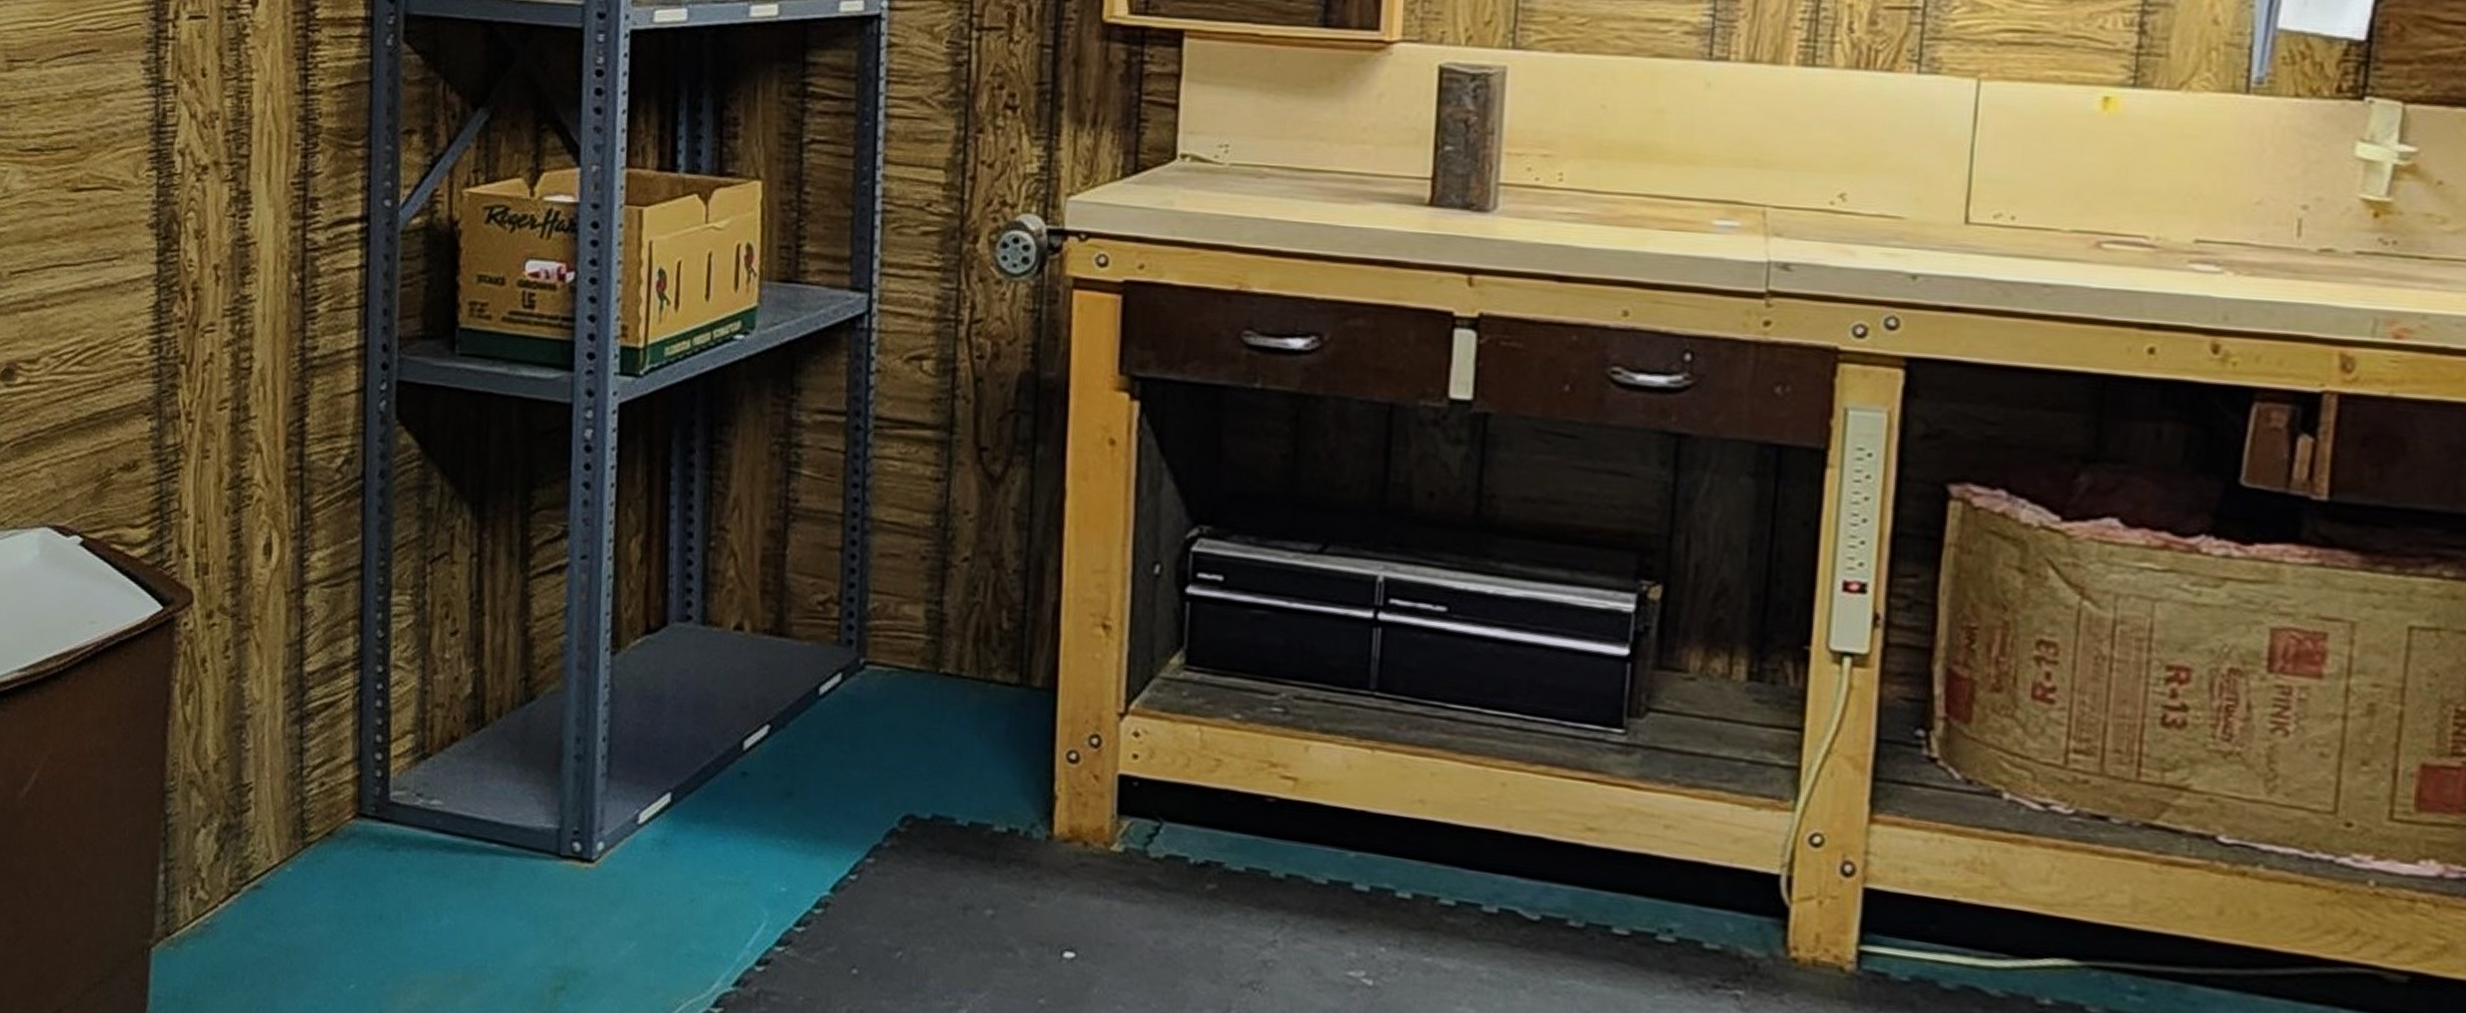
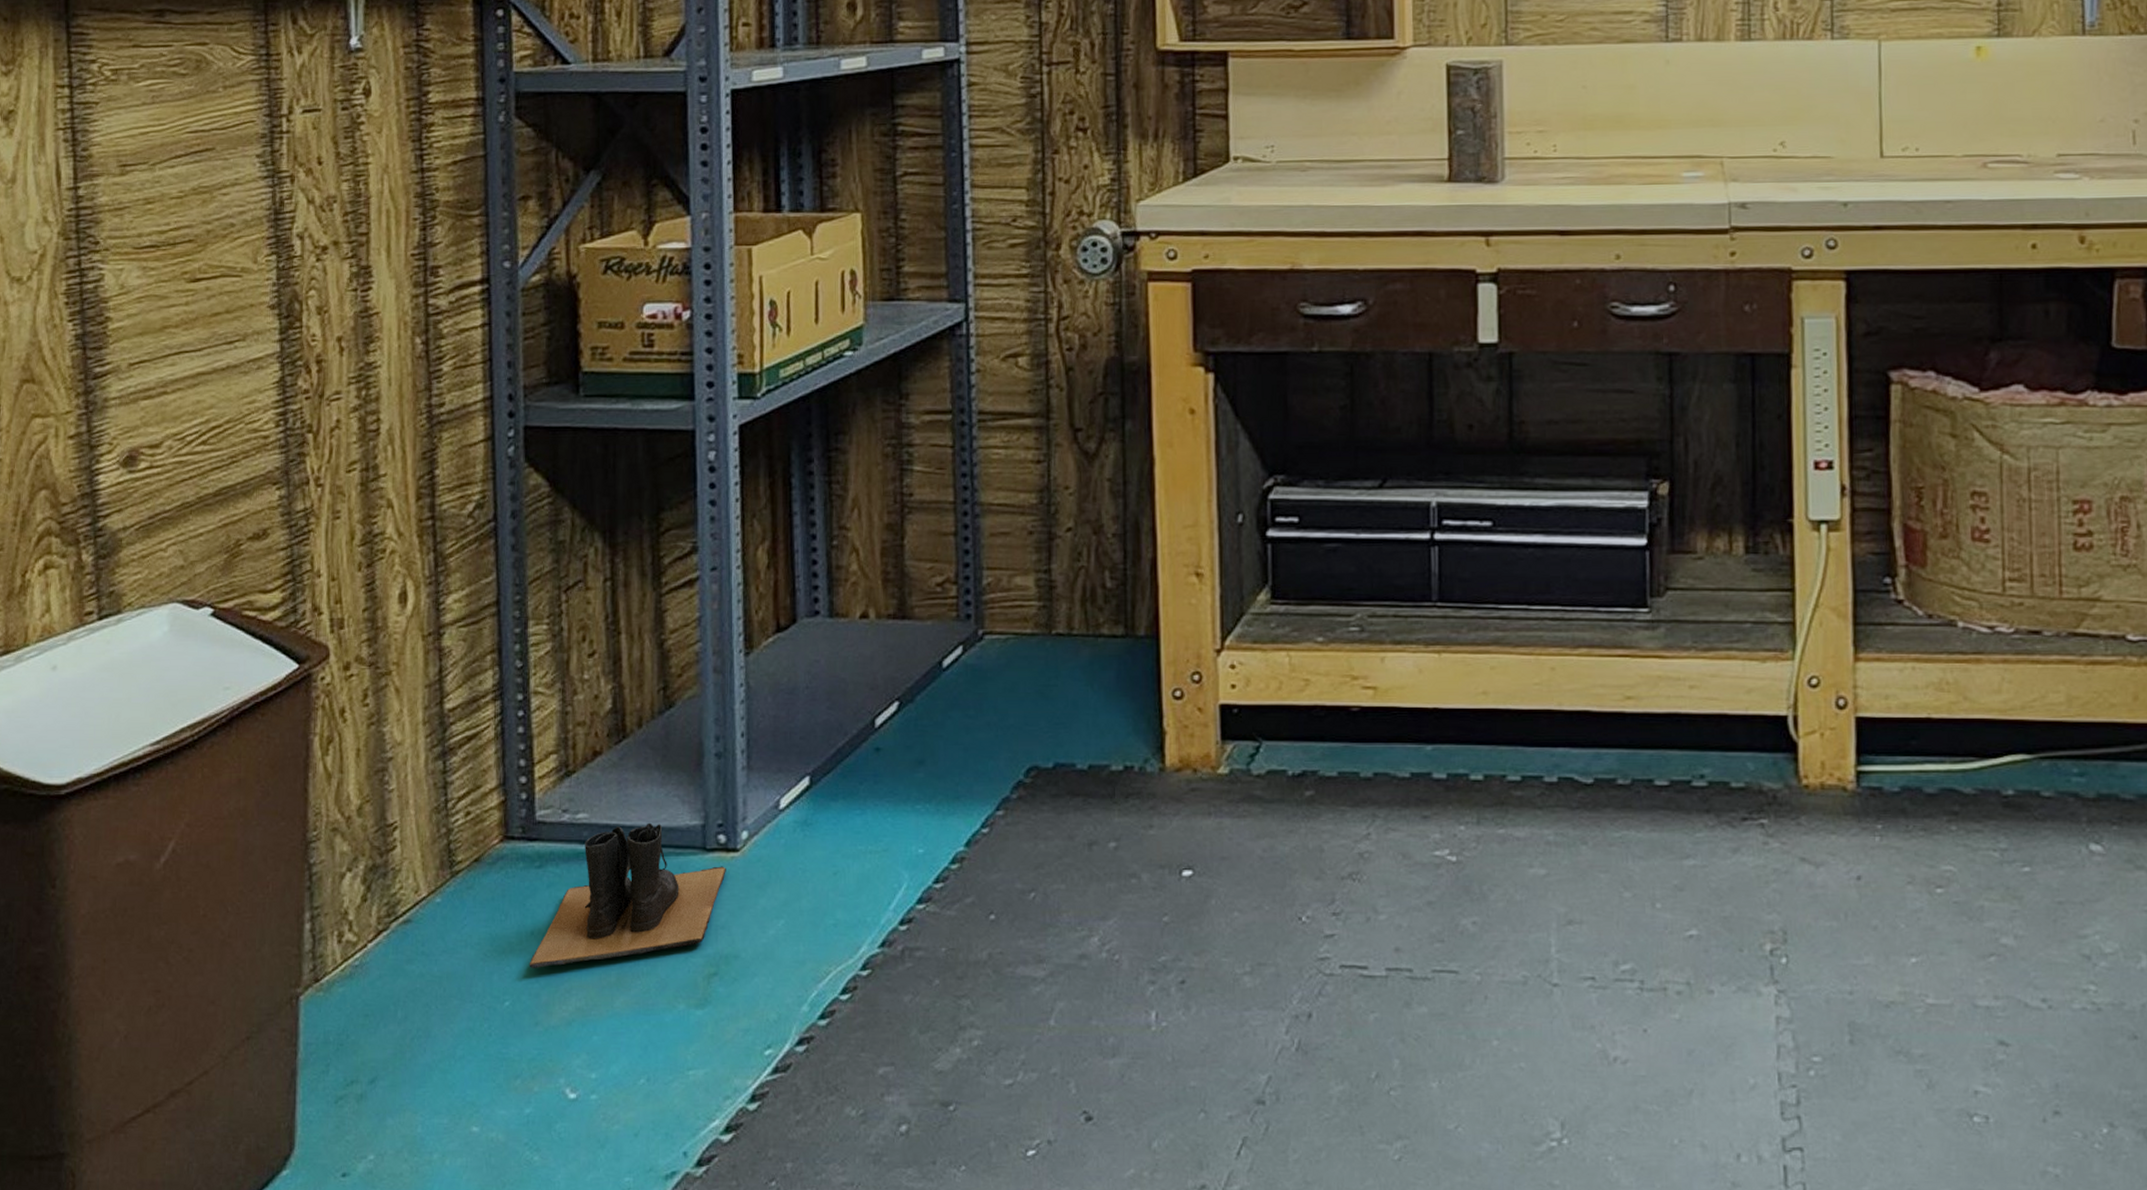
boots: none [375,818,580,956] -> present [529,822,726,968]

